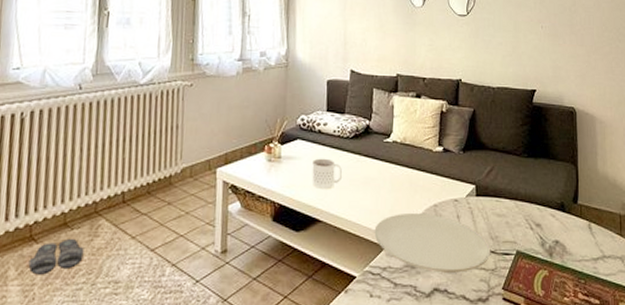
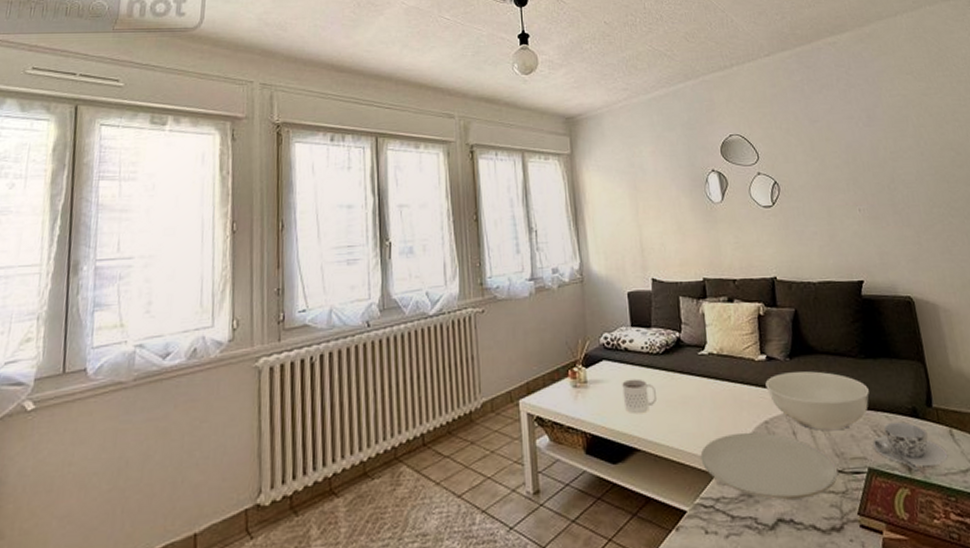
slippers: present [28,238,84,275] -> none [330,489,387,532]
bowl: none [439,164,527,217] -> present [765,371,870,431]
teacup: none [523,213,584,256] -> present [872,421,948,471]

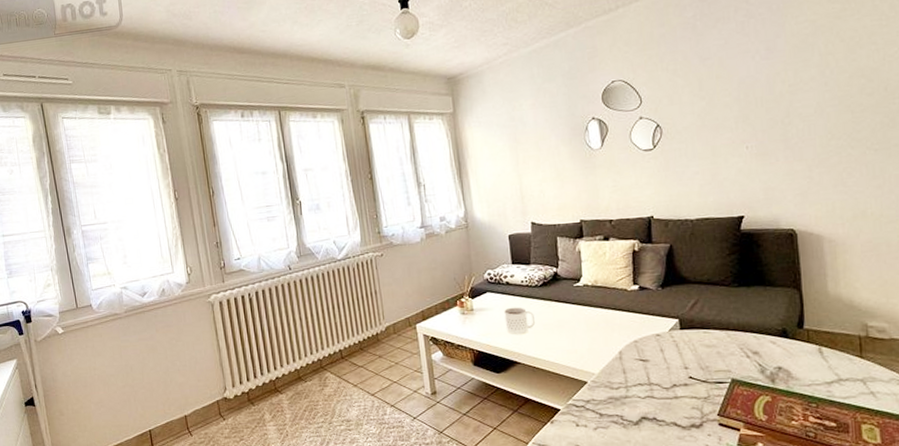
plate: present [700,432,839,501] -> none [573,349,702,403]
bowl: present [765,371,870,431] -> none [637,298,739,349]
teacup: present [872,421,948,471] -> none [738,341,814,382]

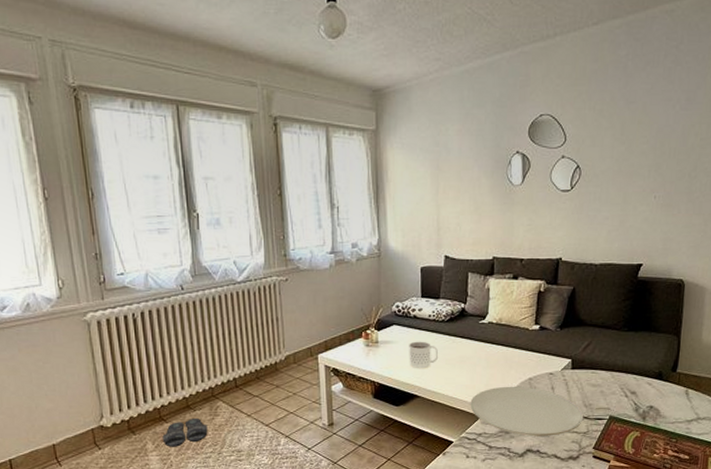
slippers: none [278,388,319,417] -> present [162,417,208,447]
plate: none [573,349,702,403] -> present [470,386,584,437]

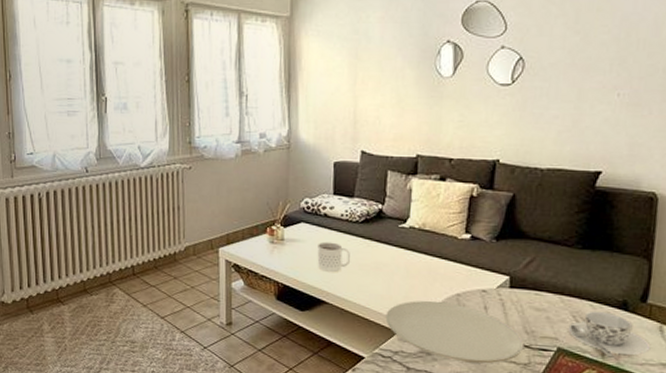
slippers: present [162,417,208,447] -> none [58,302,103,331]
teacup: none [617,382,680,420] -> present [568,311,651,358]

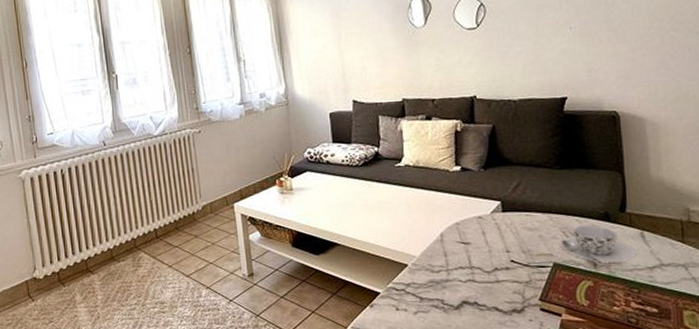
mug: present [317,241,350,273] -> none [324,187,355,216]
plate: present [385,300,525,364] -> none [394,231,524,287]

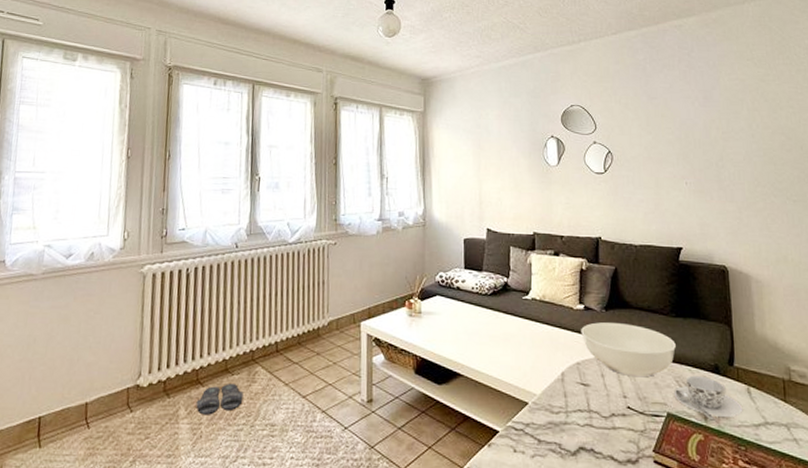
slippers: none [89,269,132,299] -> present [196,383,244,415]
bowl: none [458,180,562,232] -> present [581,322,676,378]

